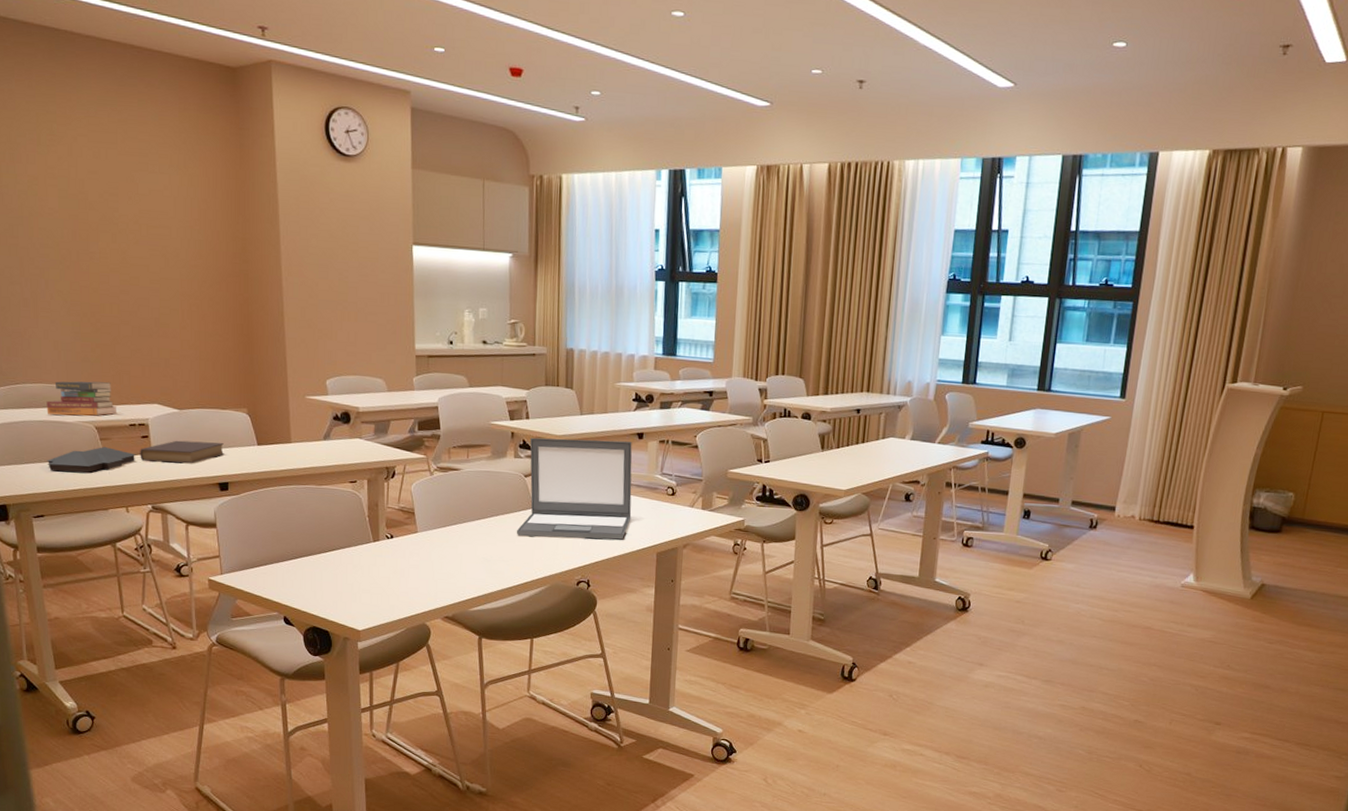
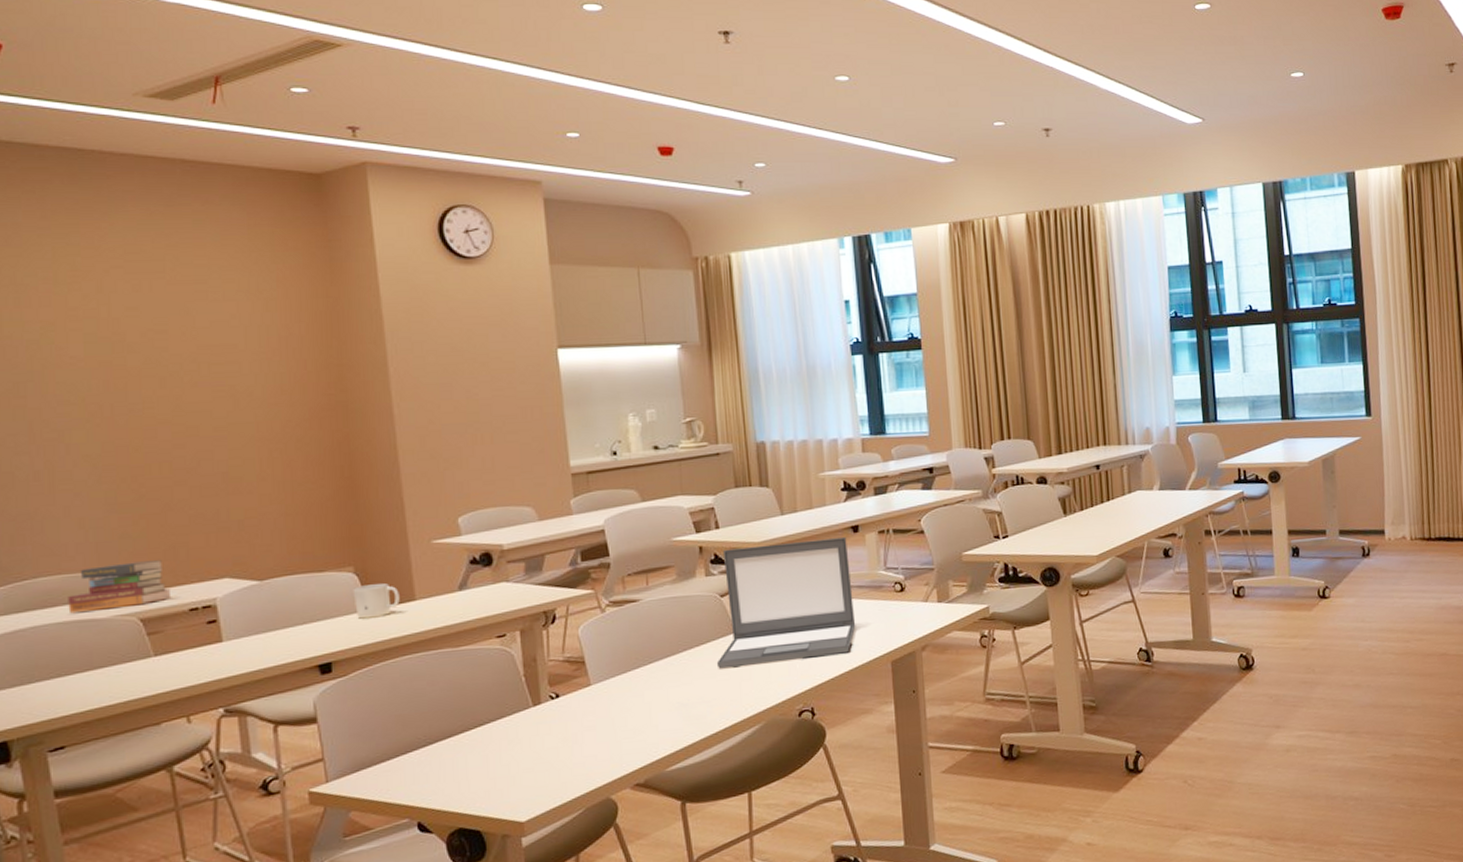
papers: present [46,447,136,473] -> none [68,642,200,686]
book: present [140,440,225,464] -> none [205,614,325,653]
mug: none [246,425,280,452] -> present [352,583,400,619]

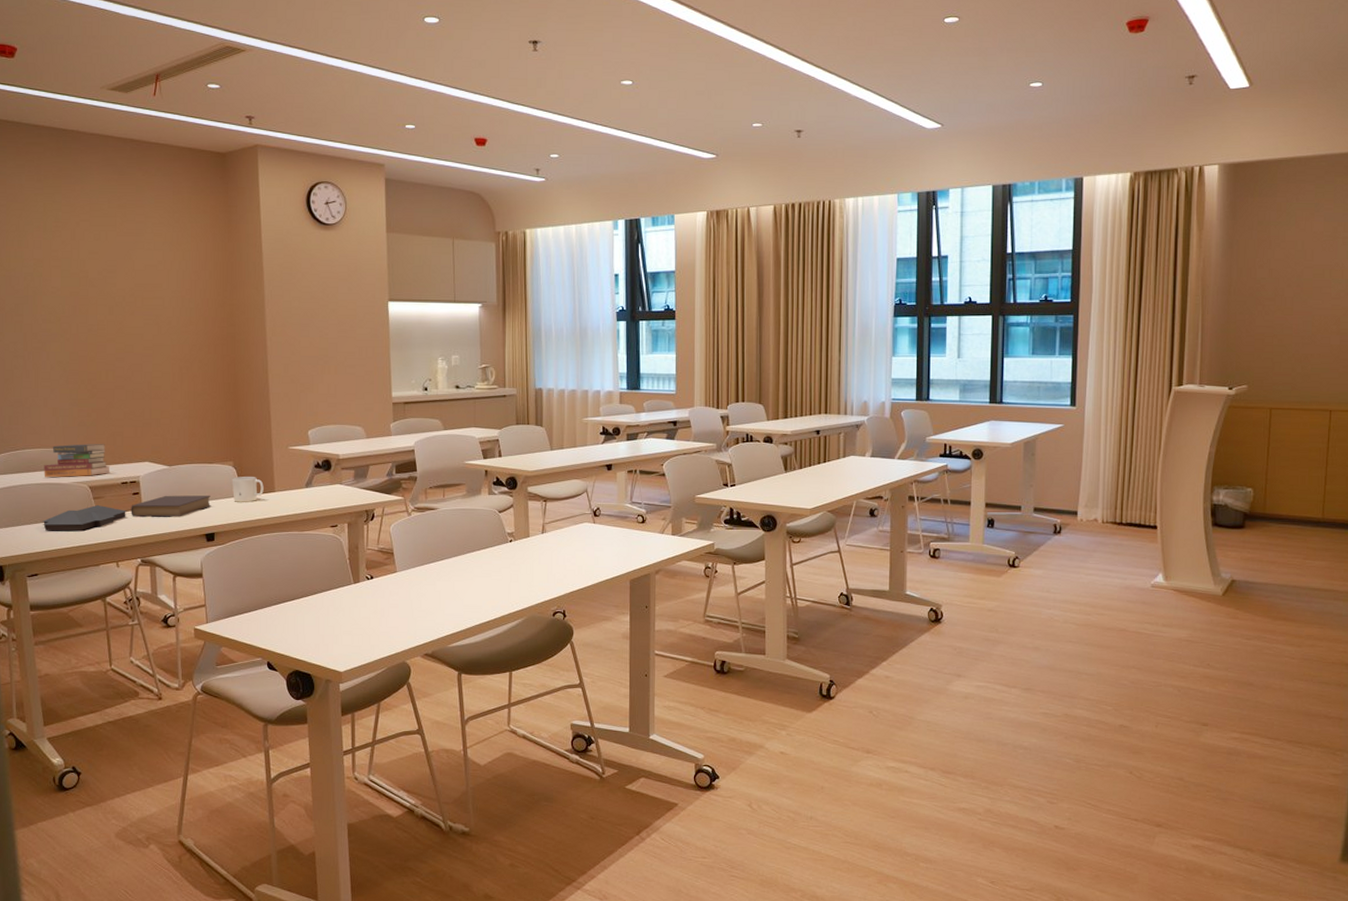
papers: none [68,642,200,686] -> present [42,505,127,532]
book: none [205,614,325,653] -> present [131,495,212,517]
laptop: present [716,536,856,669] -> none [492,472,604,571]

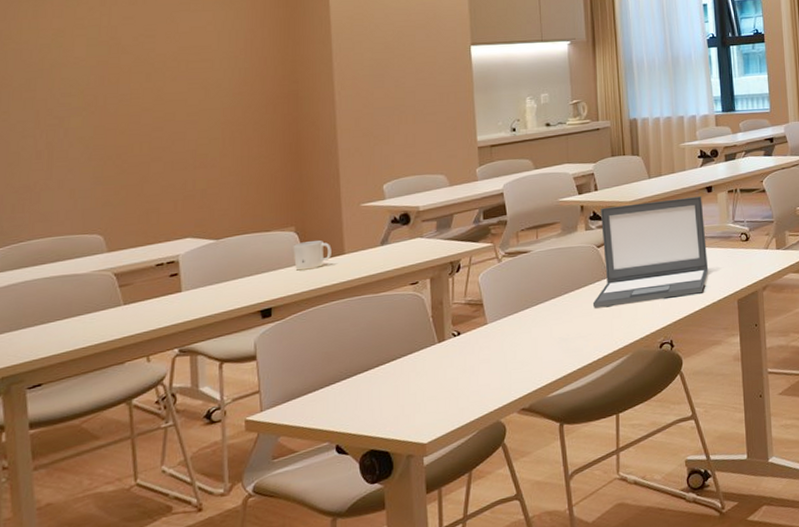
papers: present [42,505,127,532] -> none [50,293,162,332]
books: present [44,443,111,478] -> none [55,222,142,270]
book: present [131,495,212,517] -> none [167,267,268,301]
laptop: none [492,472,604,571] -> present [592,195,709,309]

